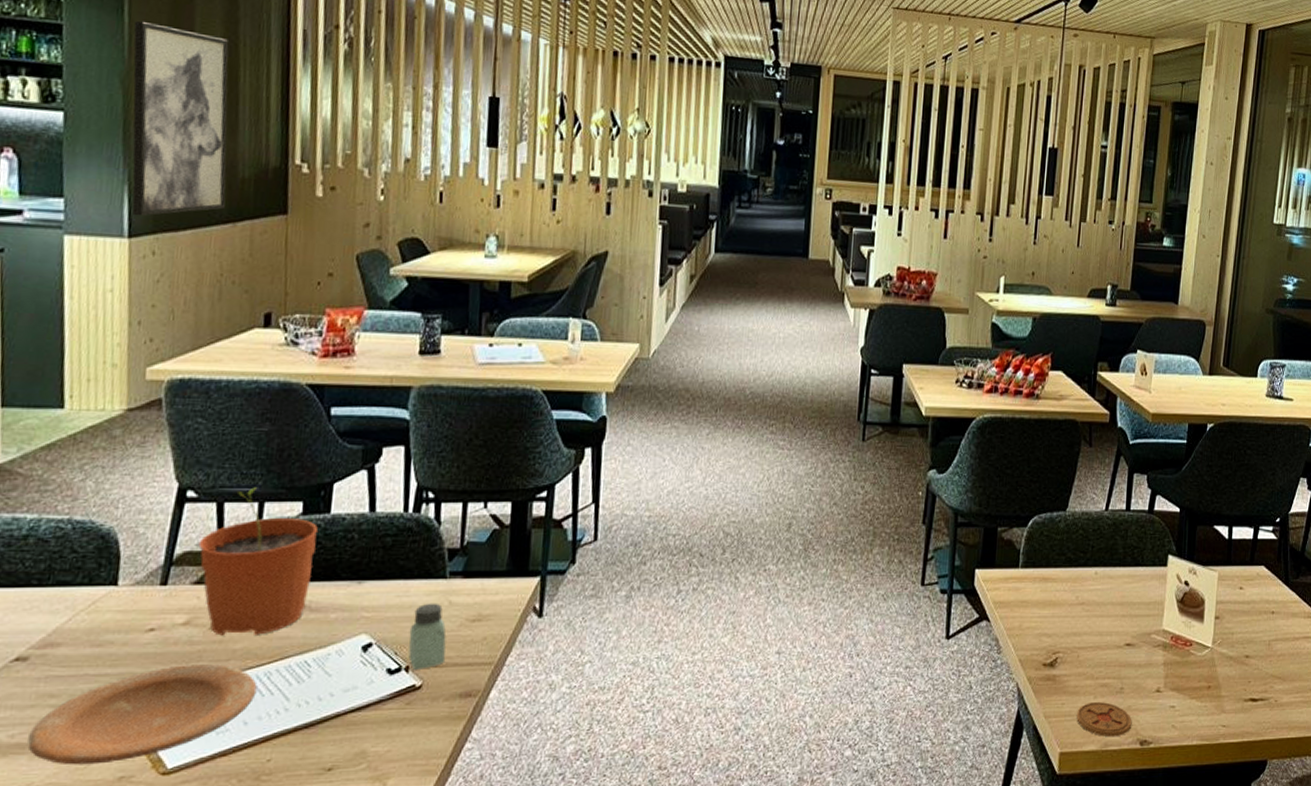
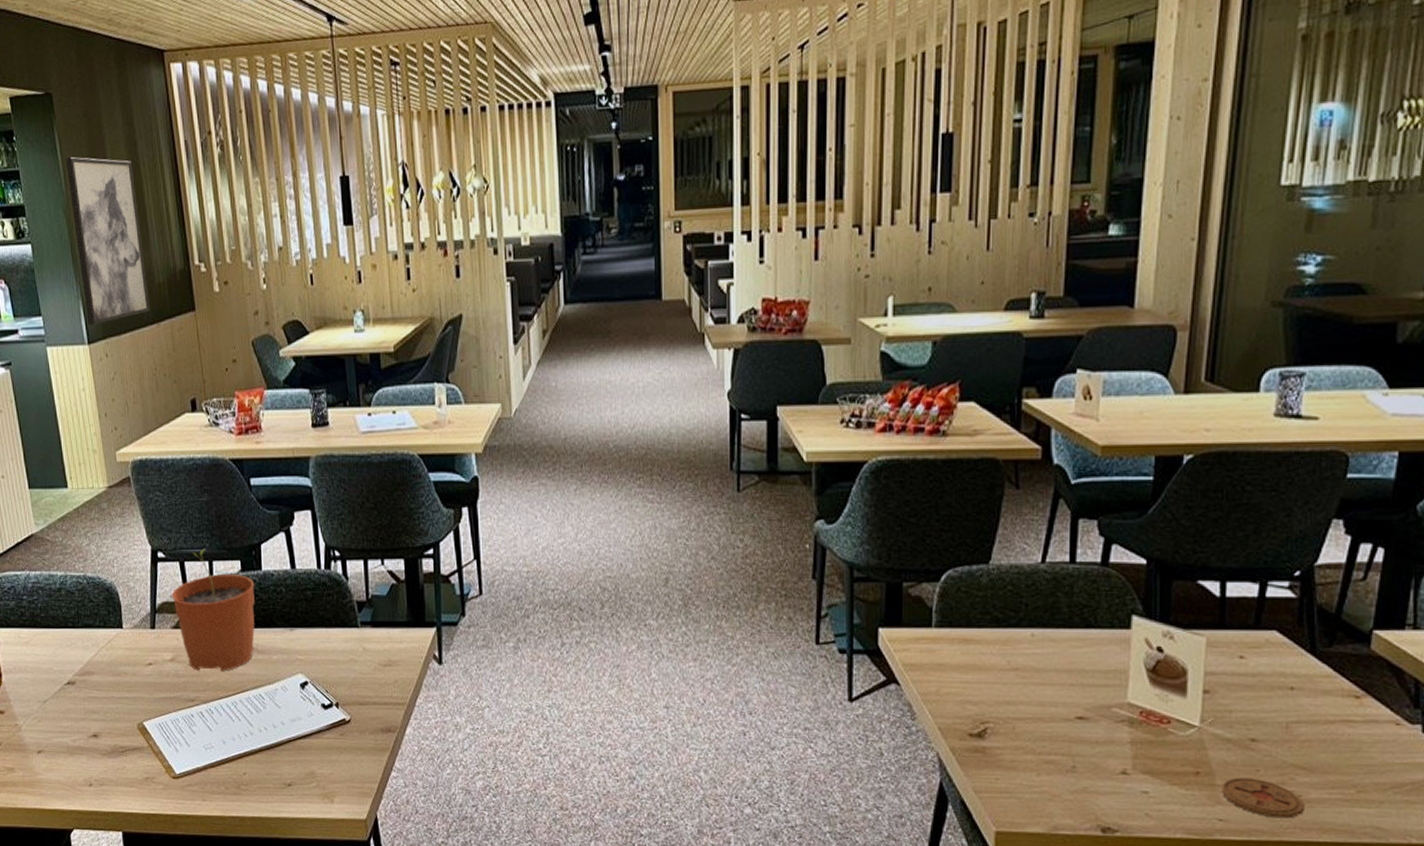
plate: present [27,664,257,766] -> none [84,693,229,767]
saltshaker: present [408,603,447,670] -> none [335,648,367,706]
coaster: present [1077,702,1132,737] -> none [1015,780,1090,821]
coaster: none [1225,689,1279,721] -> present [1222,778,1304,819]

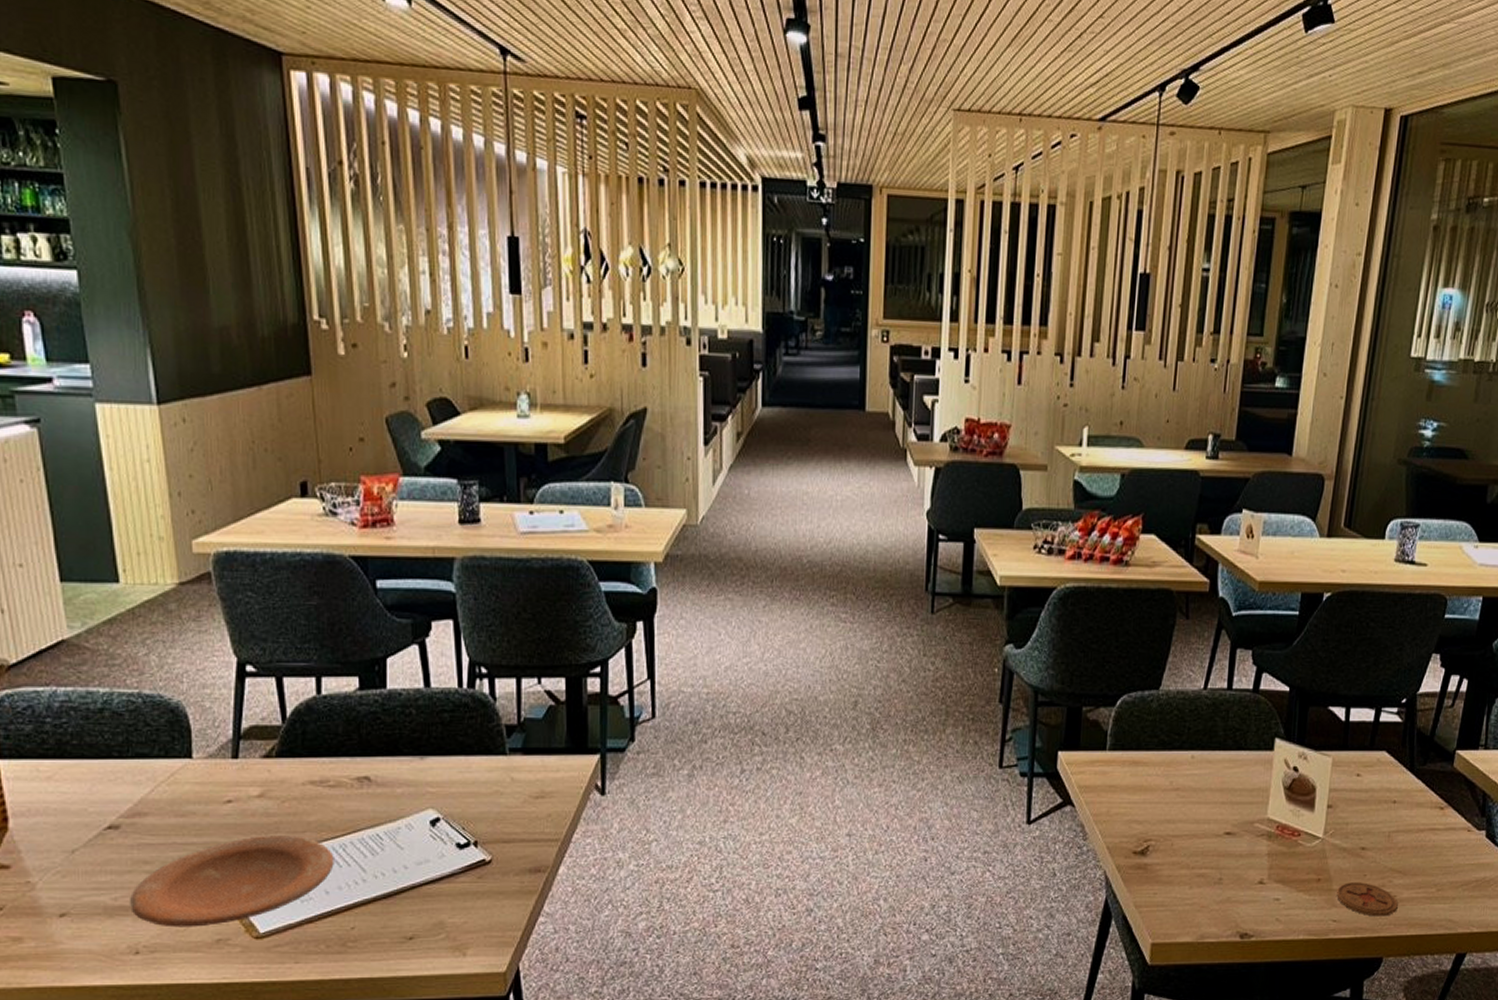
wall art: present [65,157,150,325] -> none [133,166,248,381]
plate: none [84,693,229,767] -> present [130,836,334,928]
plant pot: present [171,548,255,671] -> none [263,662,375,808]

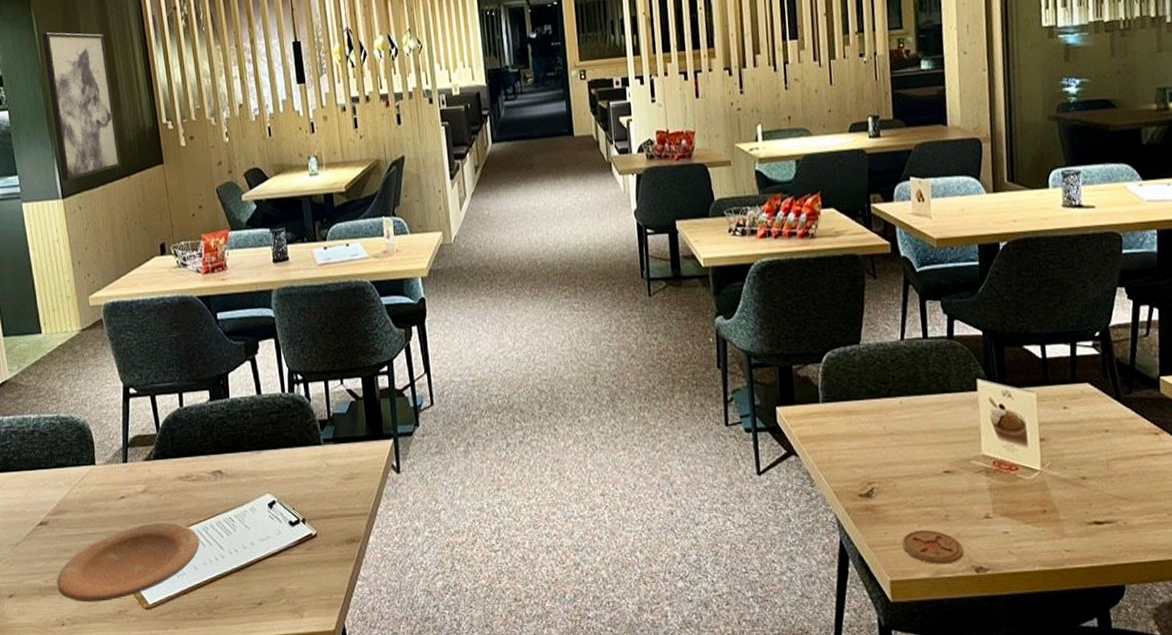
wall art: none [133,166,248,381] -> present [41,32,121,182]
coaster: none [1170,893,1232,929] -> present [902,530,964,565]
coaster: present [1337,882,1398,917] -> none [1065,511,1131,545]

